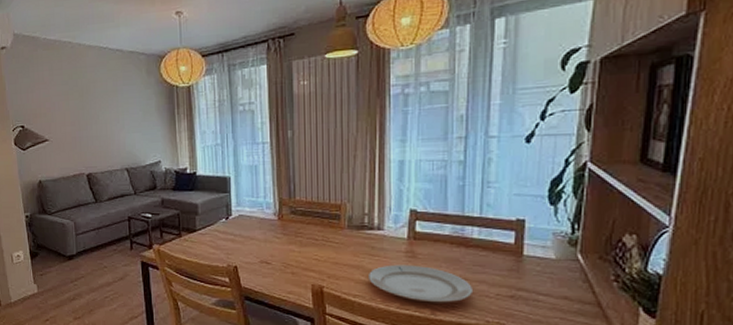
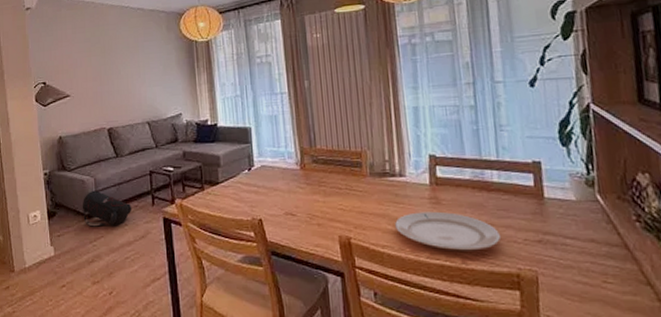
backpack: none [63,235,111,268] -> present [82,191,132,227]

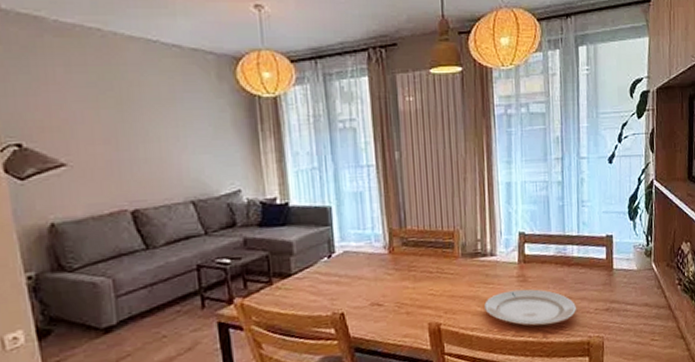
backpack: present [82,191,132,227] -> none [94,296,173,345]

